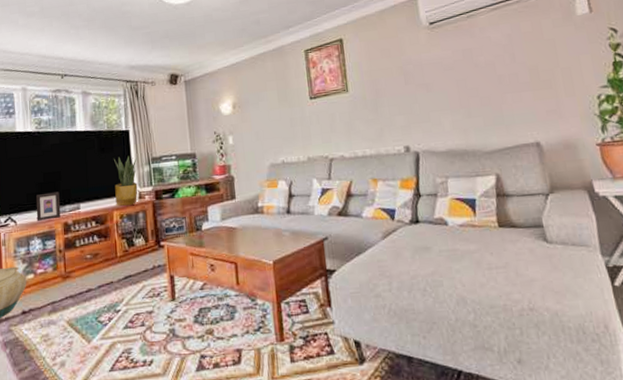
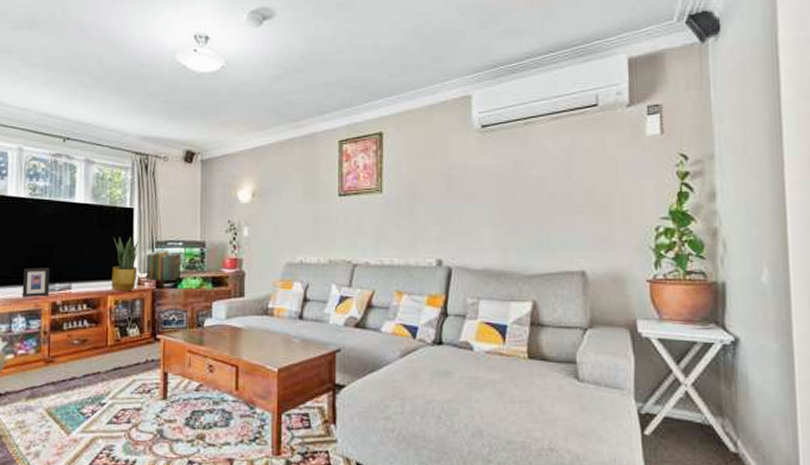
books: none [145,164,176,194] -> present [146,250,181,282]

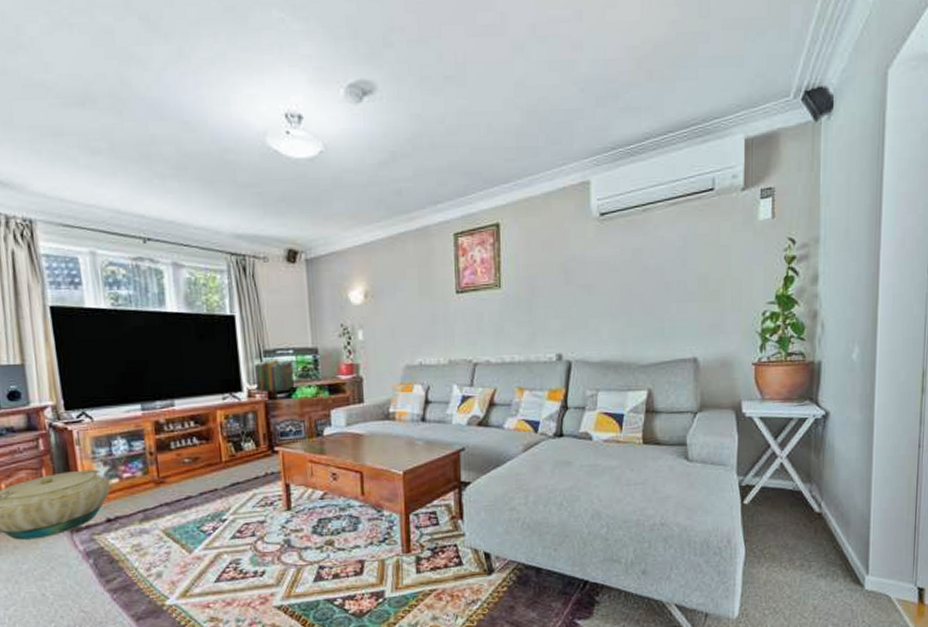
picture frame: present [22,267,50,297] -> none [117,384,150,418]
planter: present [111,236,141,291] -> none [216,346,247,405]

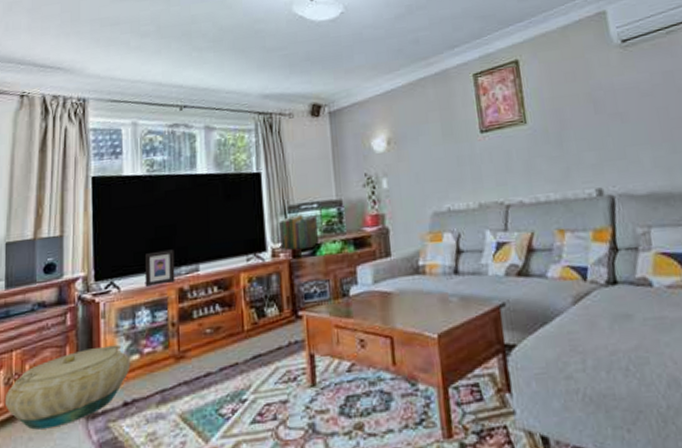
picture frame: none [117,384,150,418] -> present [145,249,175,287]

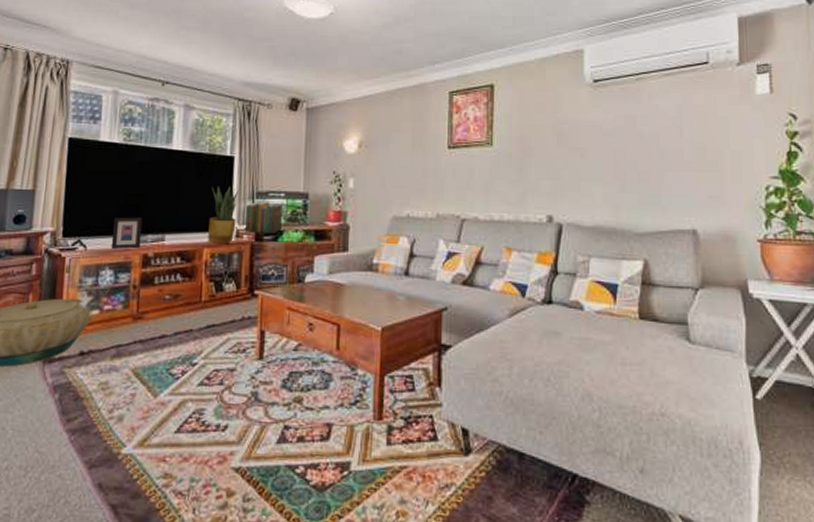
planter: none [242,204,271,267] -> present [208,186,241,243]

